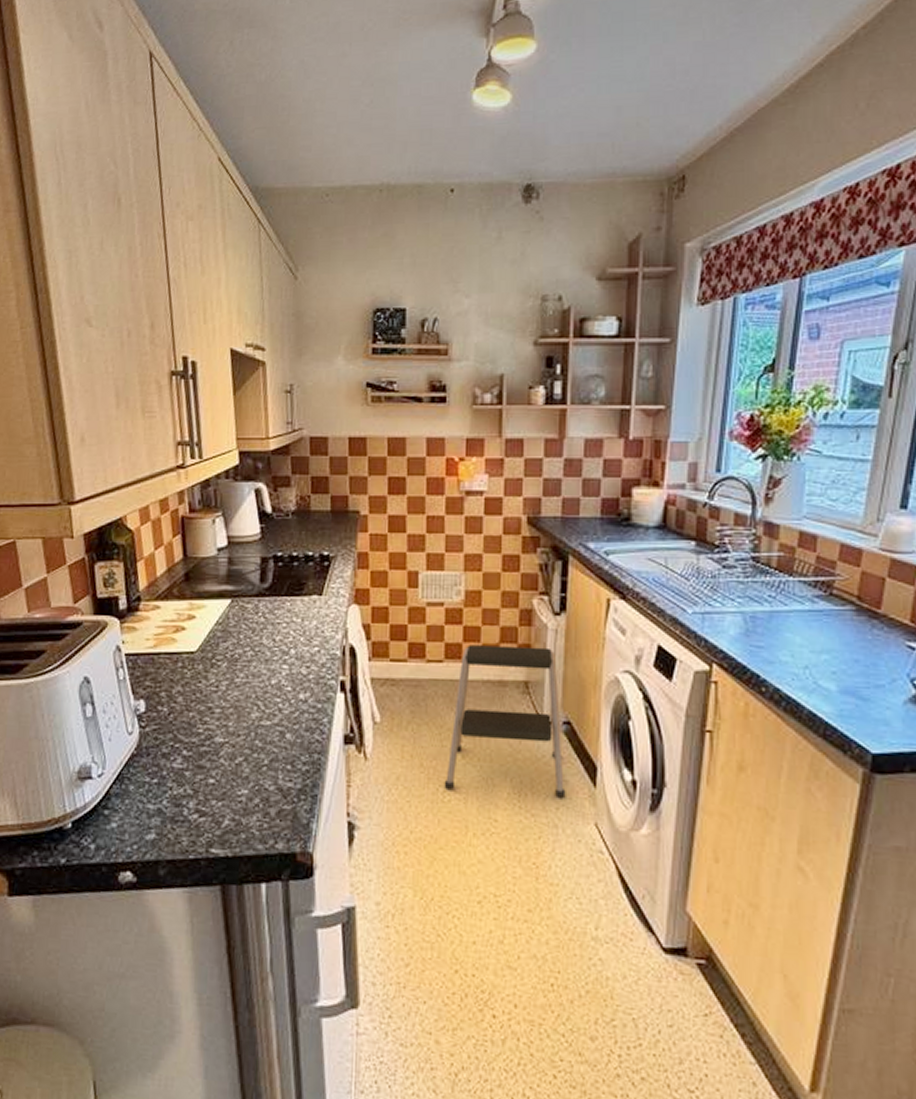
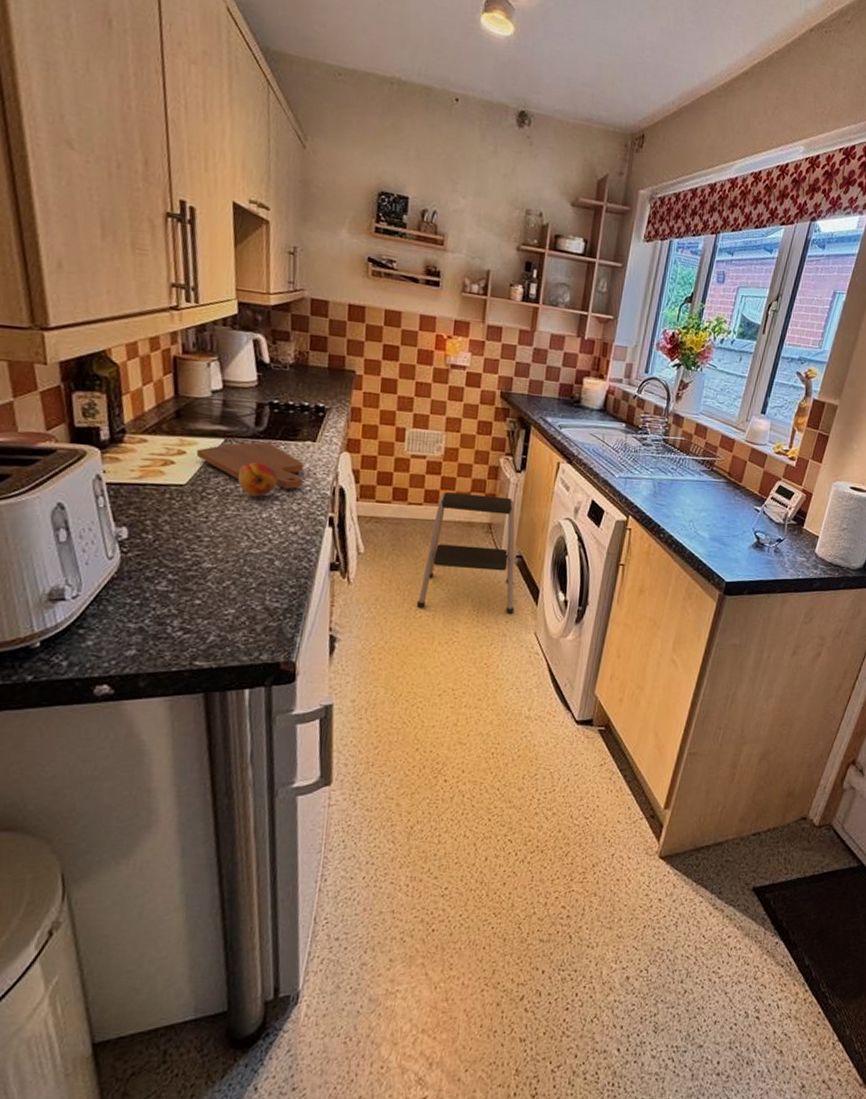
cutting board: none [205,599,311,651] -> present [196,442,304,489]
fruit: none [246,622,285,661] -> present [238,461,278,497]

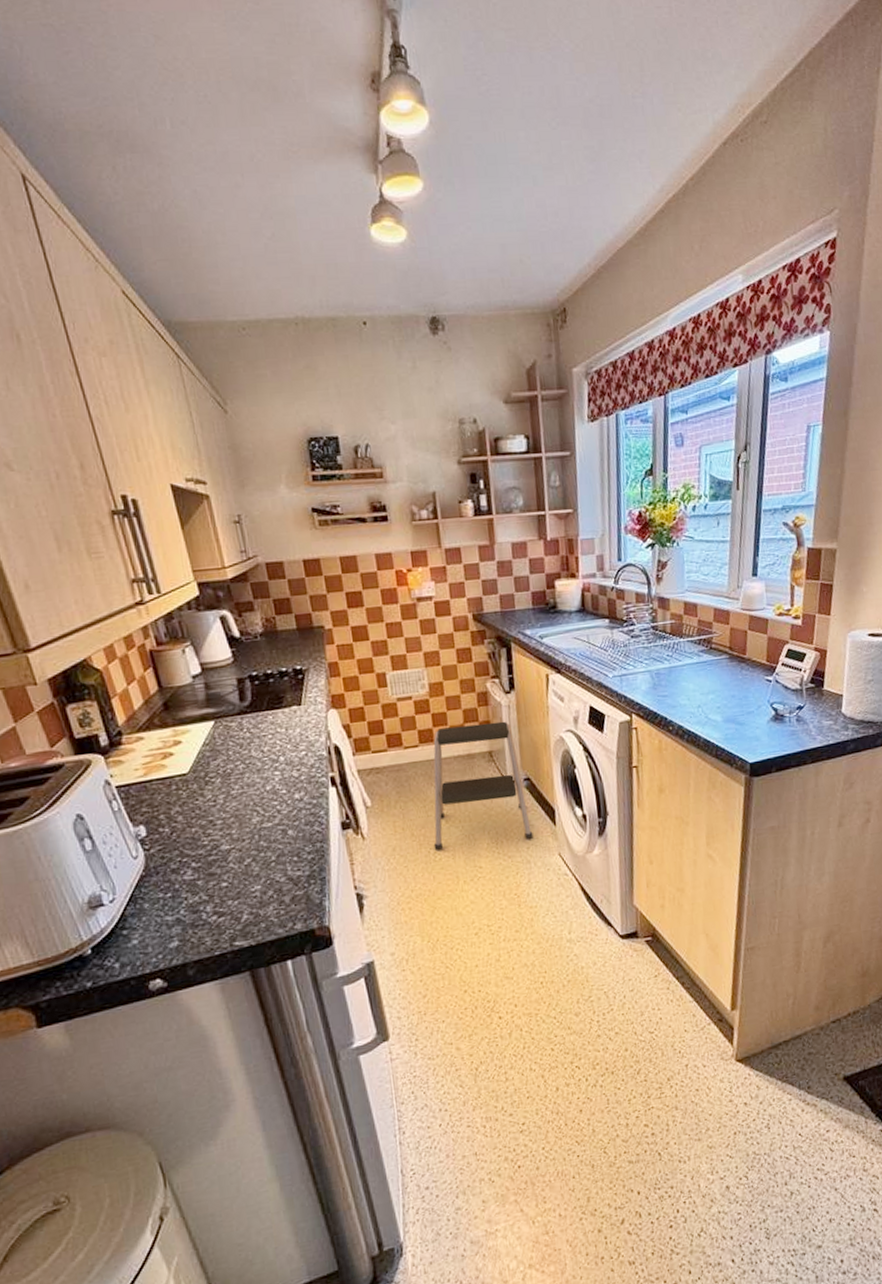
cutting board: present [196,442,304,489] -> none [190,715,297,758]
fruit: present [238,461,278,497] -> none [234,736,274,772]

